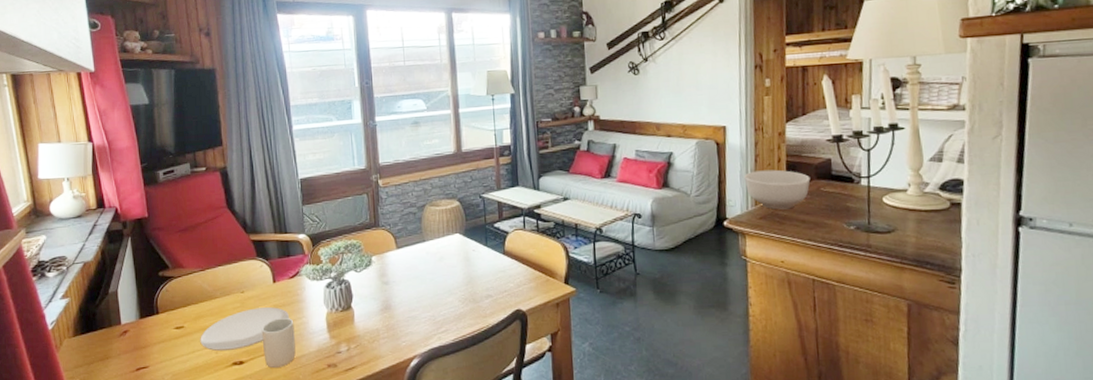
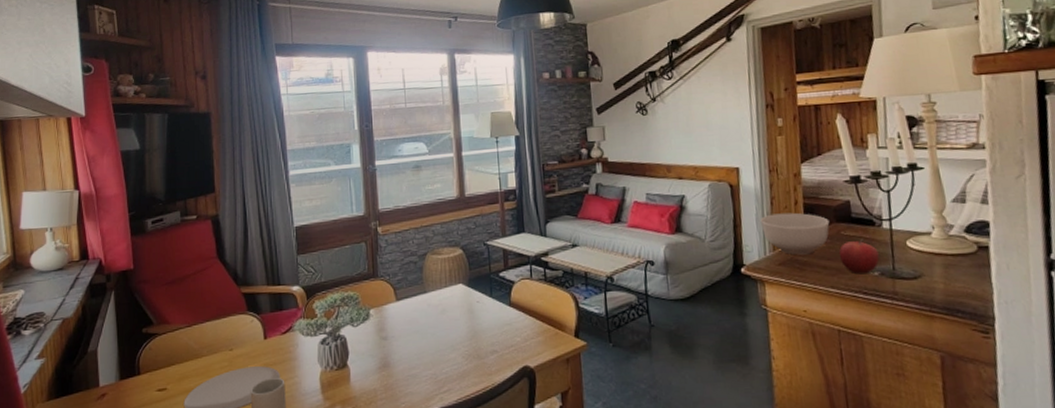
fruit: none [817,195,856,228] -> present [838,239,879,274]

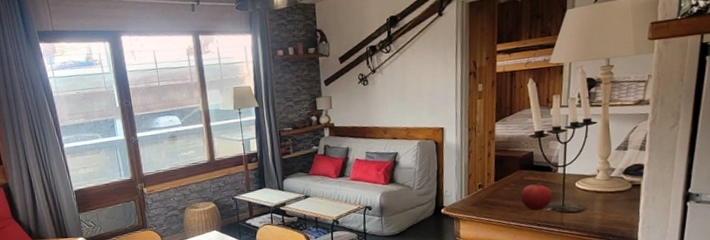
bowl: present [760,212,830,255] -> none [458,163,515,197]

